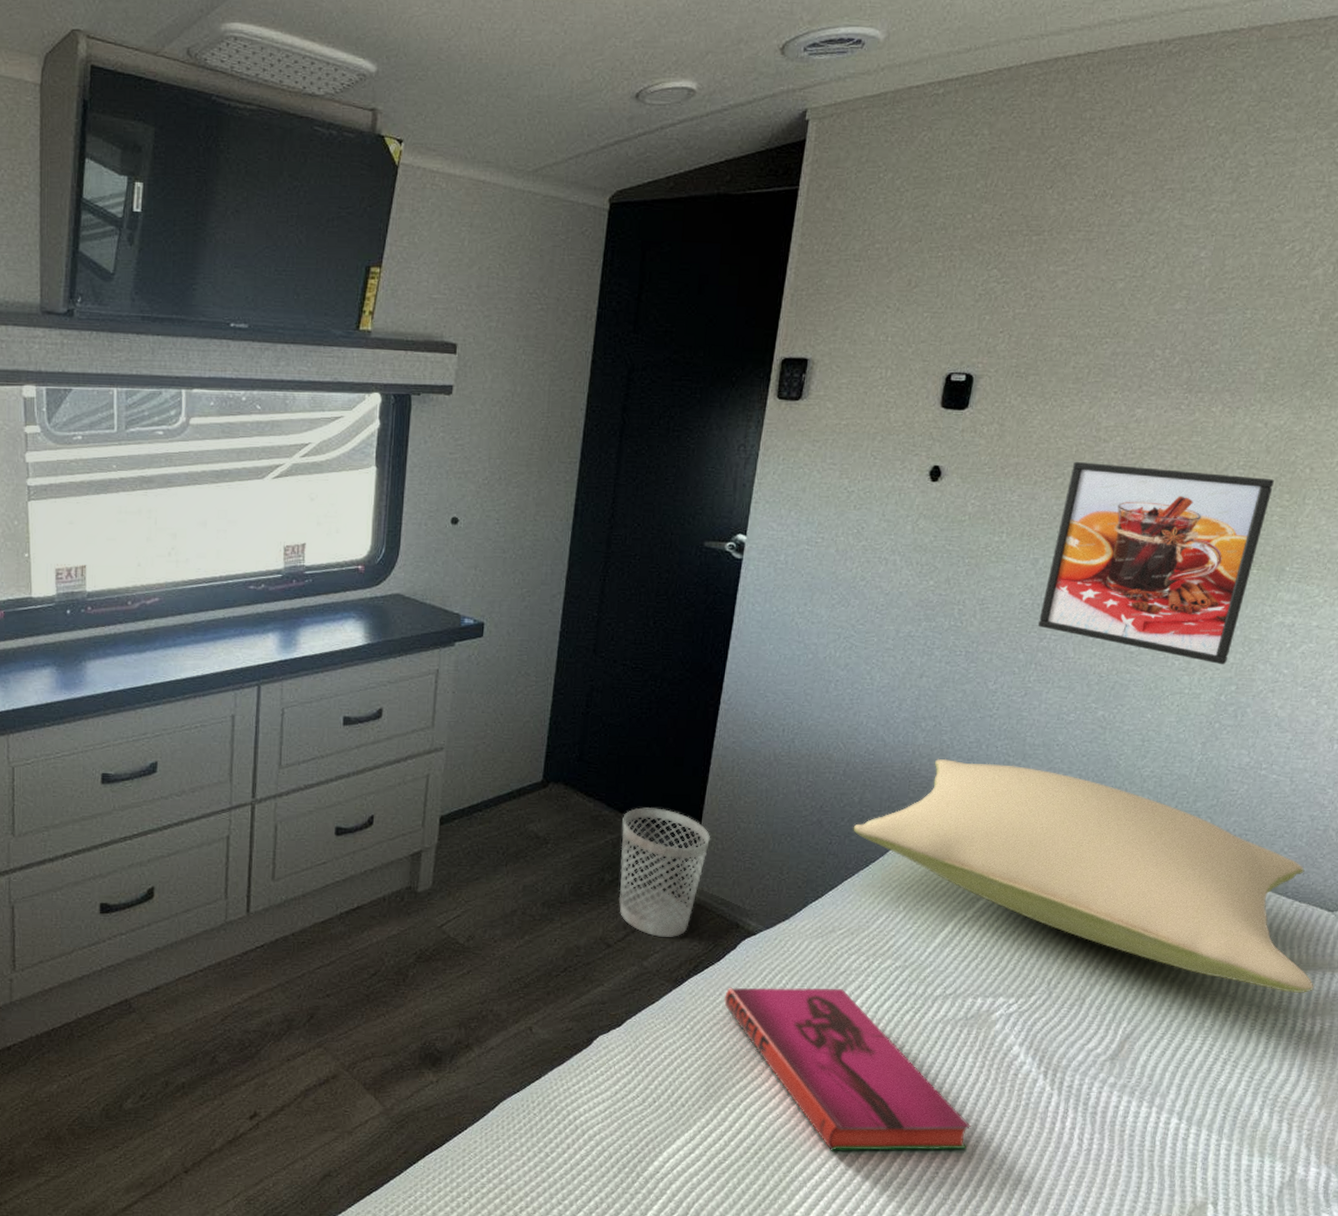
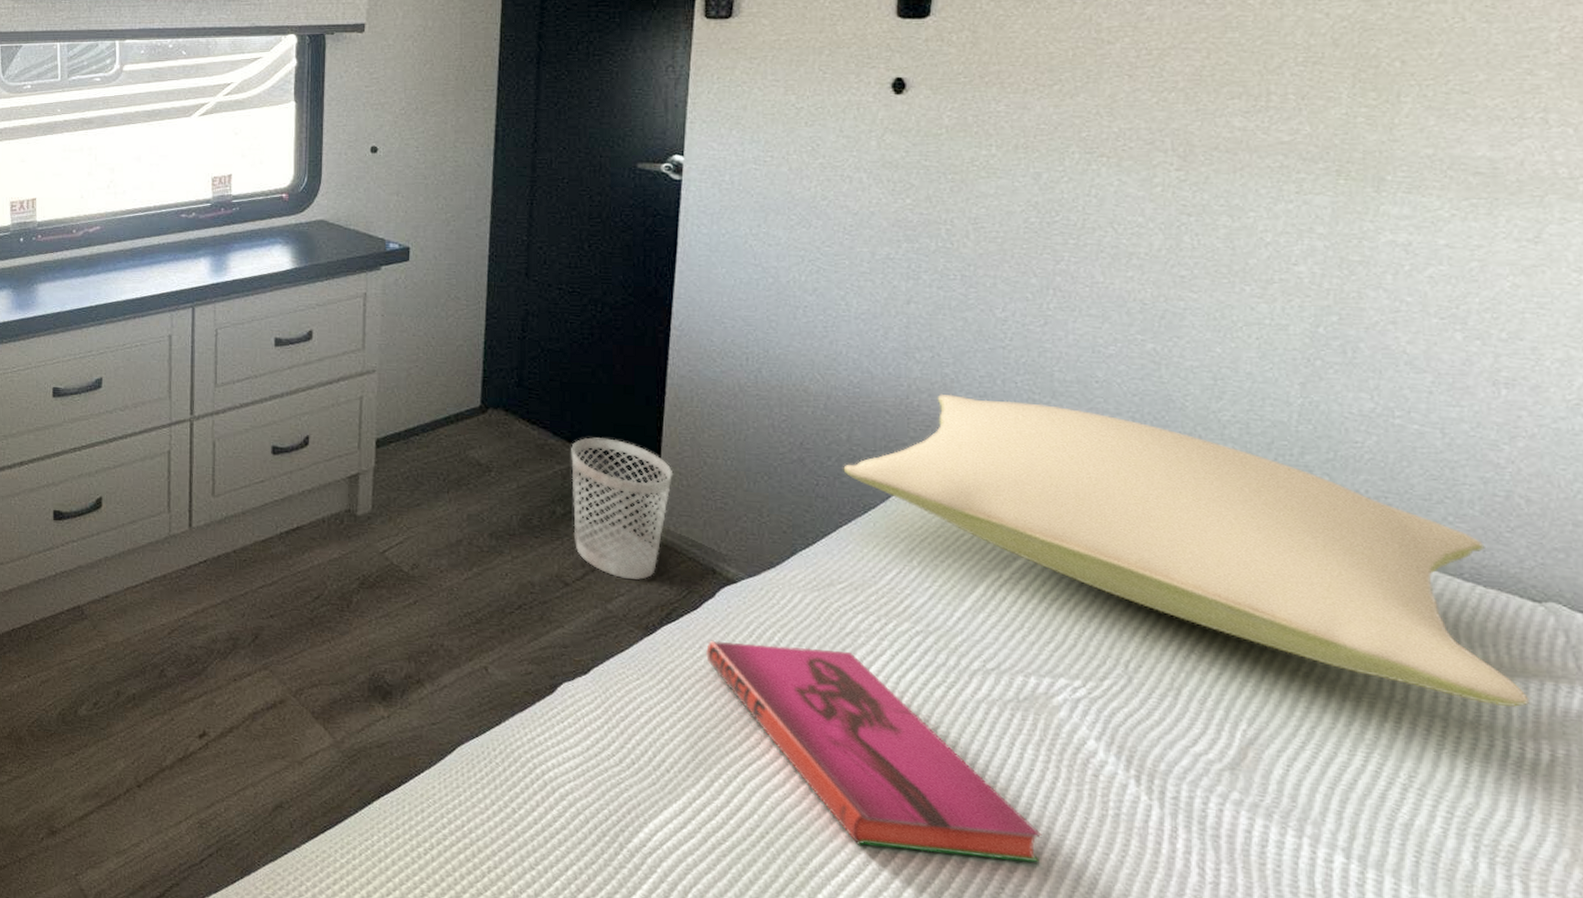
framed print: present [1037,462,1274,665] -> none [1050,67,1351,291]

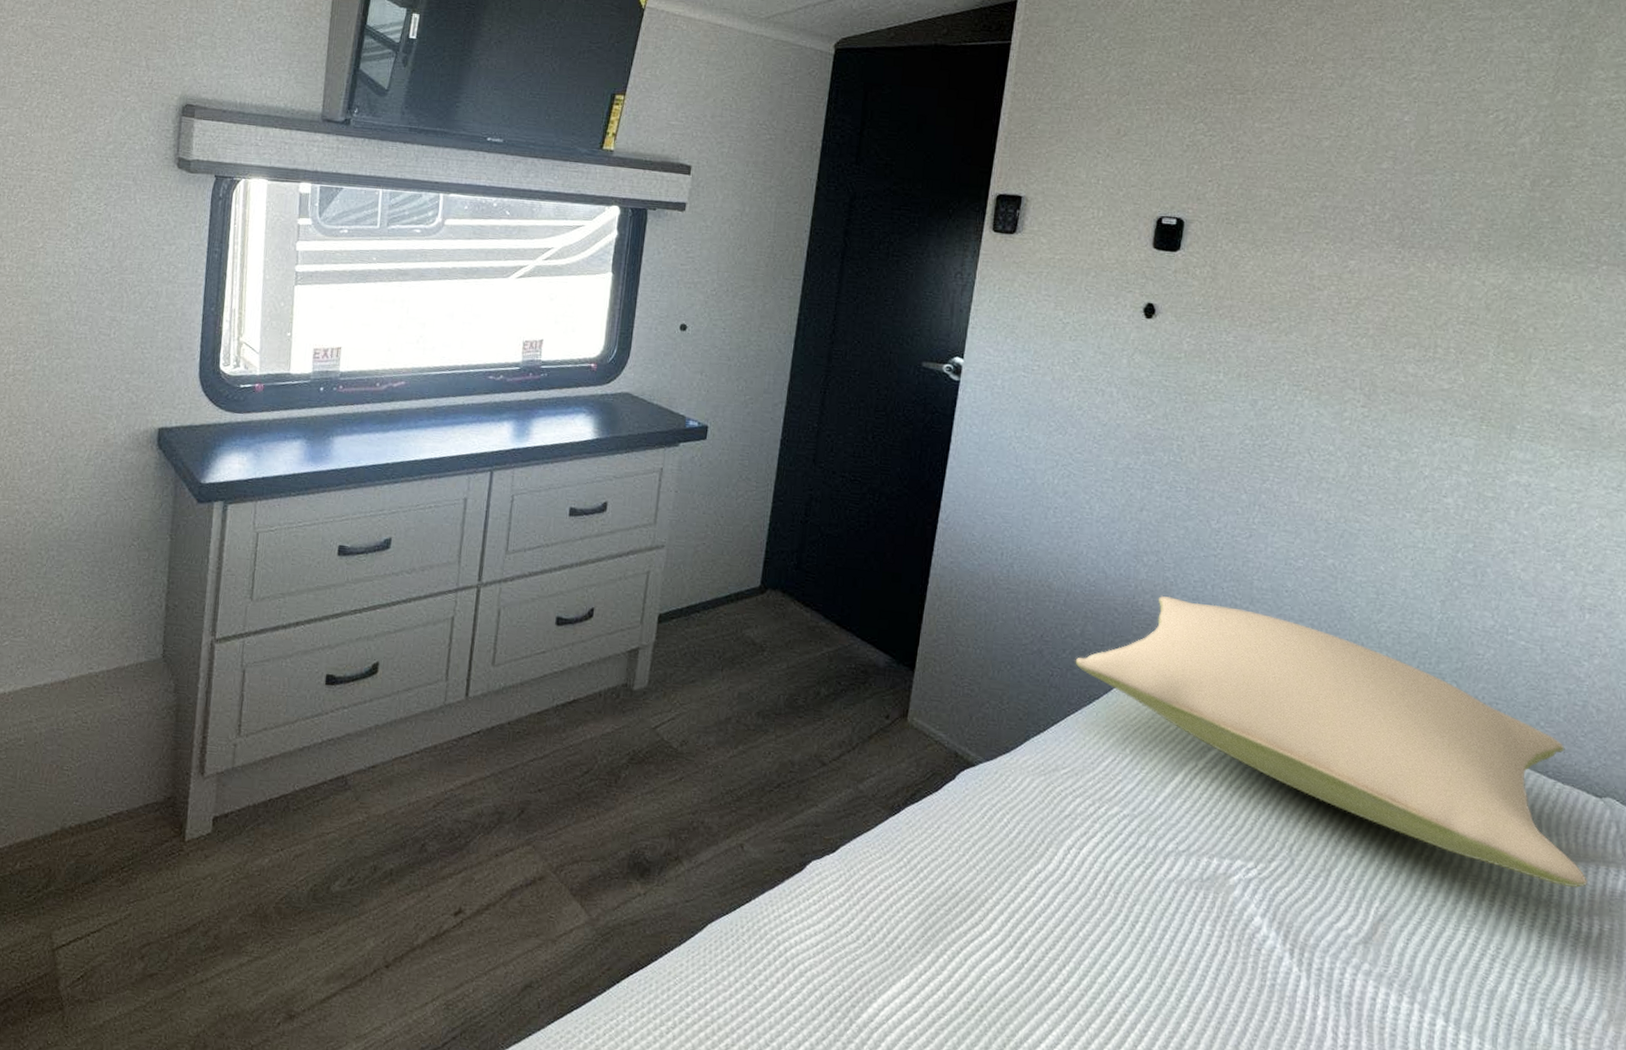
wastebasket: present [571,437,674,580] -> none [834,622,929,761]
hardback book: present [706,640,1042,863] -> none [943,820,1212,1031]

